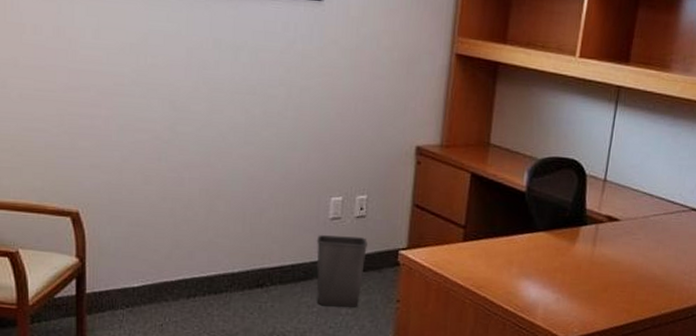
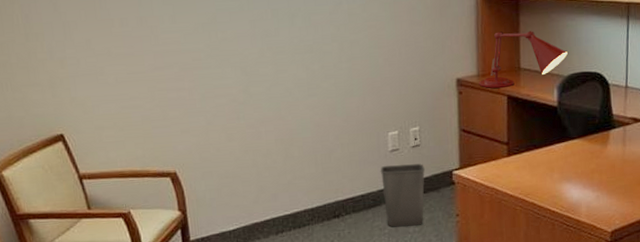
desk lamp: none [441,99,546,164] -> present [479,31,569,89]

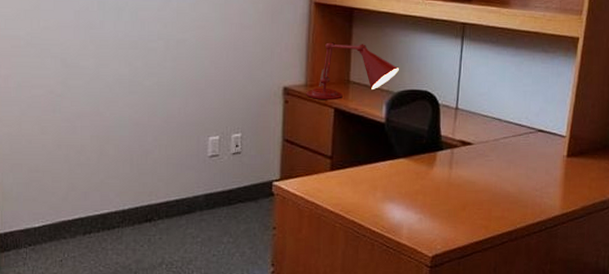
trash can: present [380,164,425,227] -> none [197,172,244,237]

